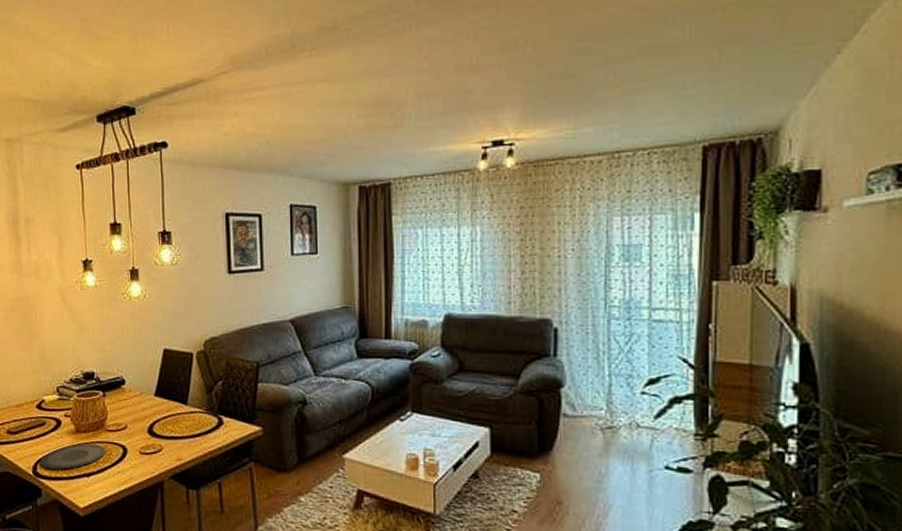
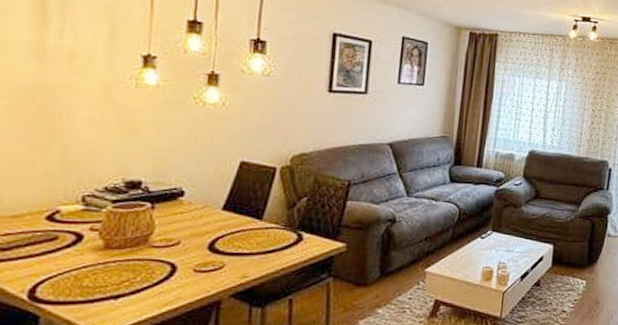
plate: present [40,444,106,470] -> none [42,261,147,292]

